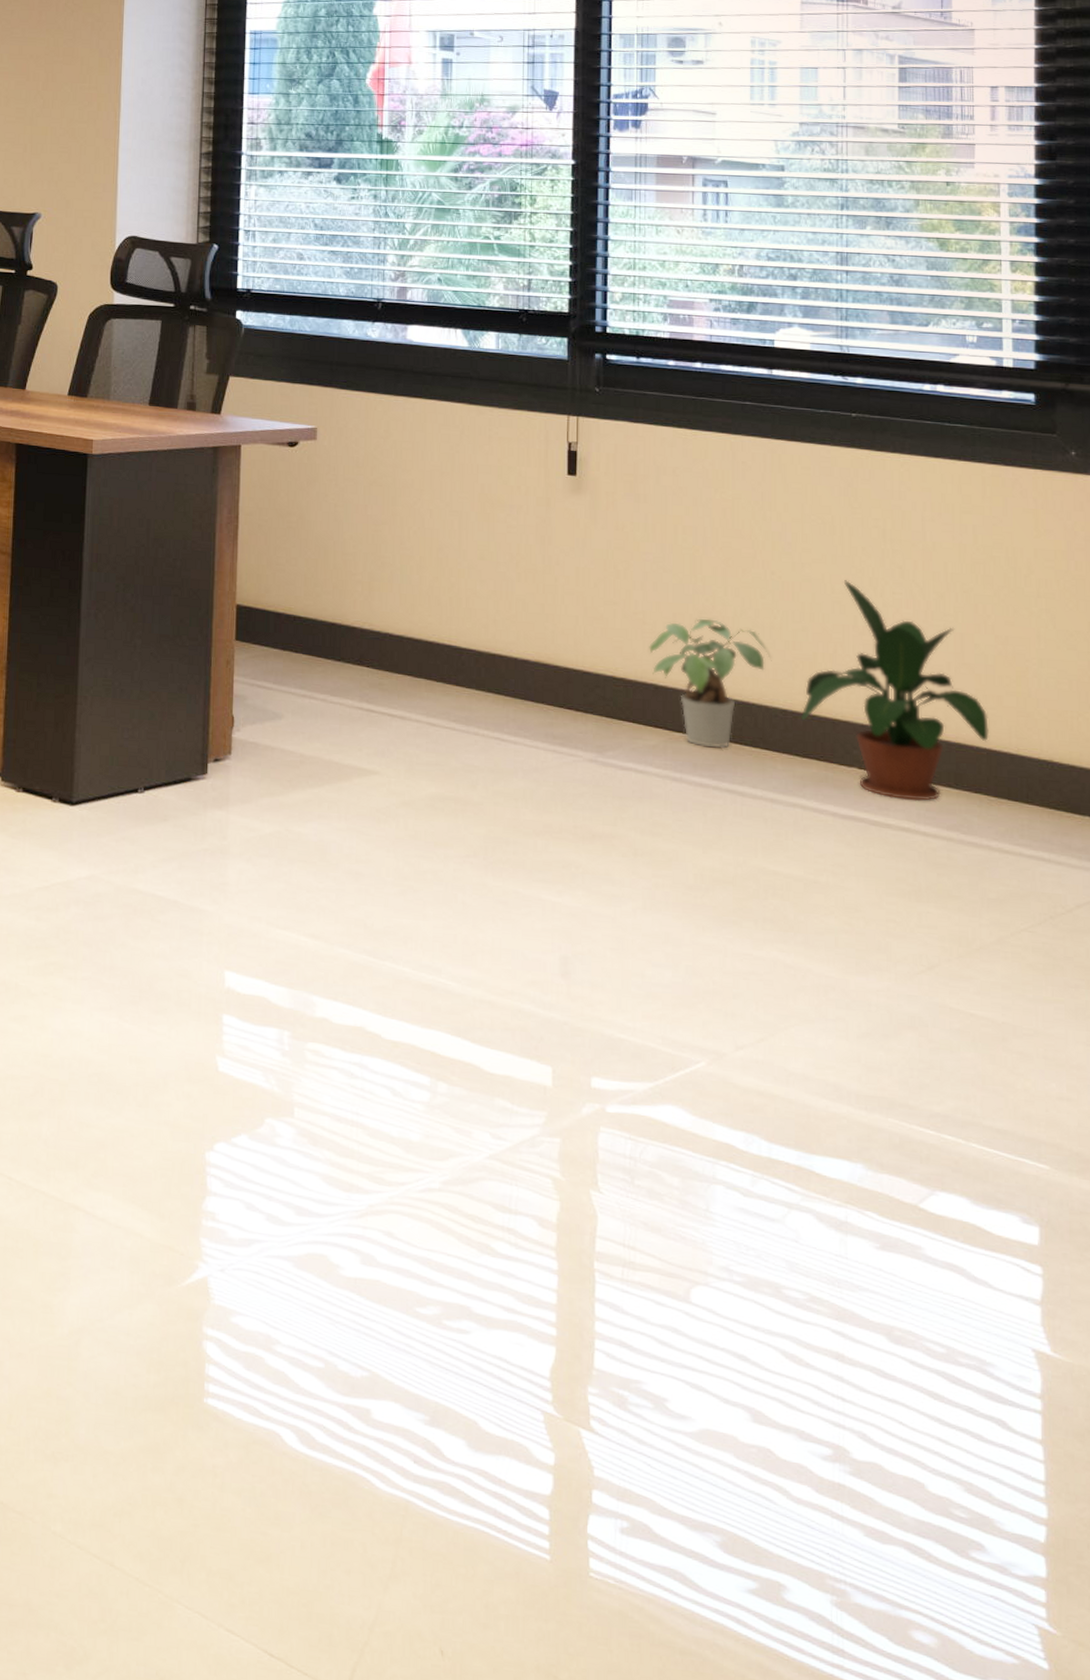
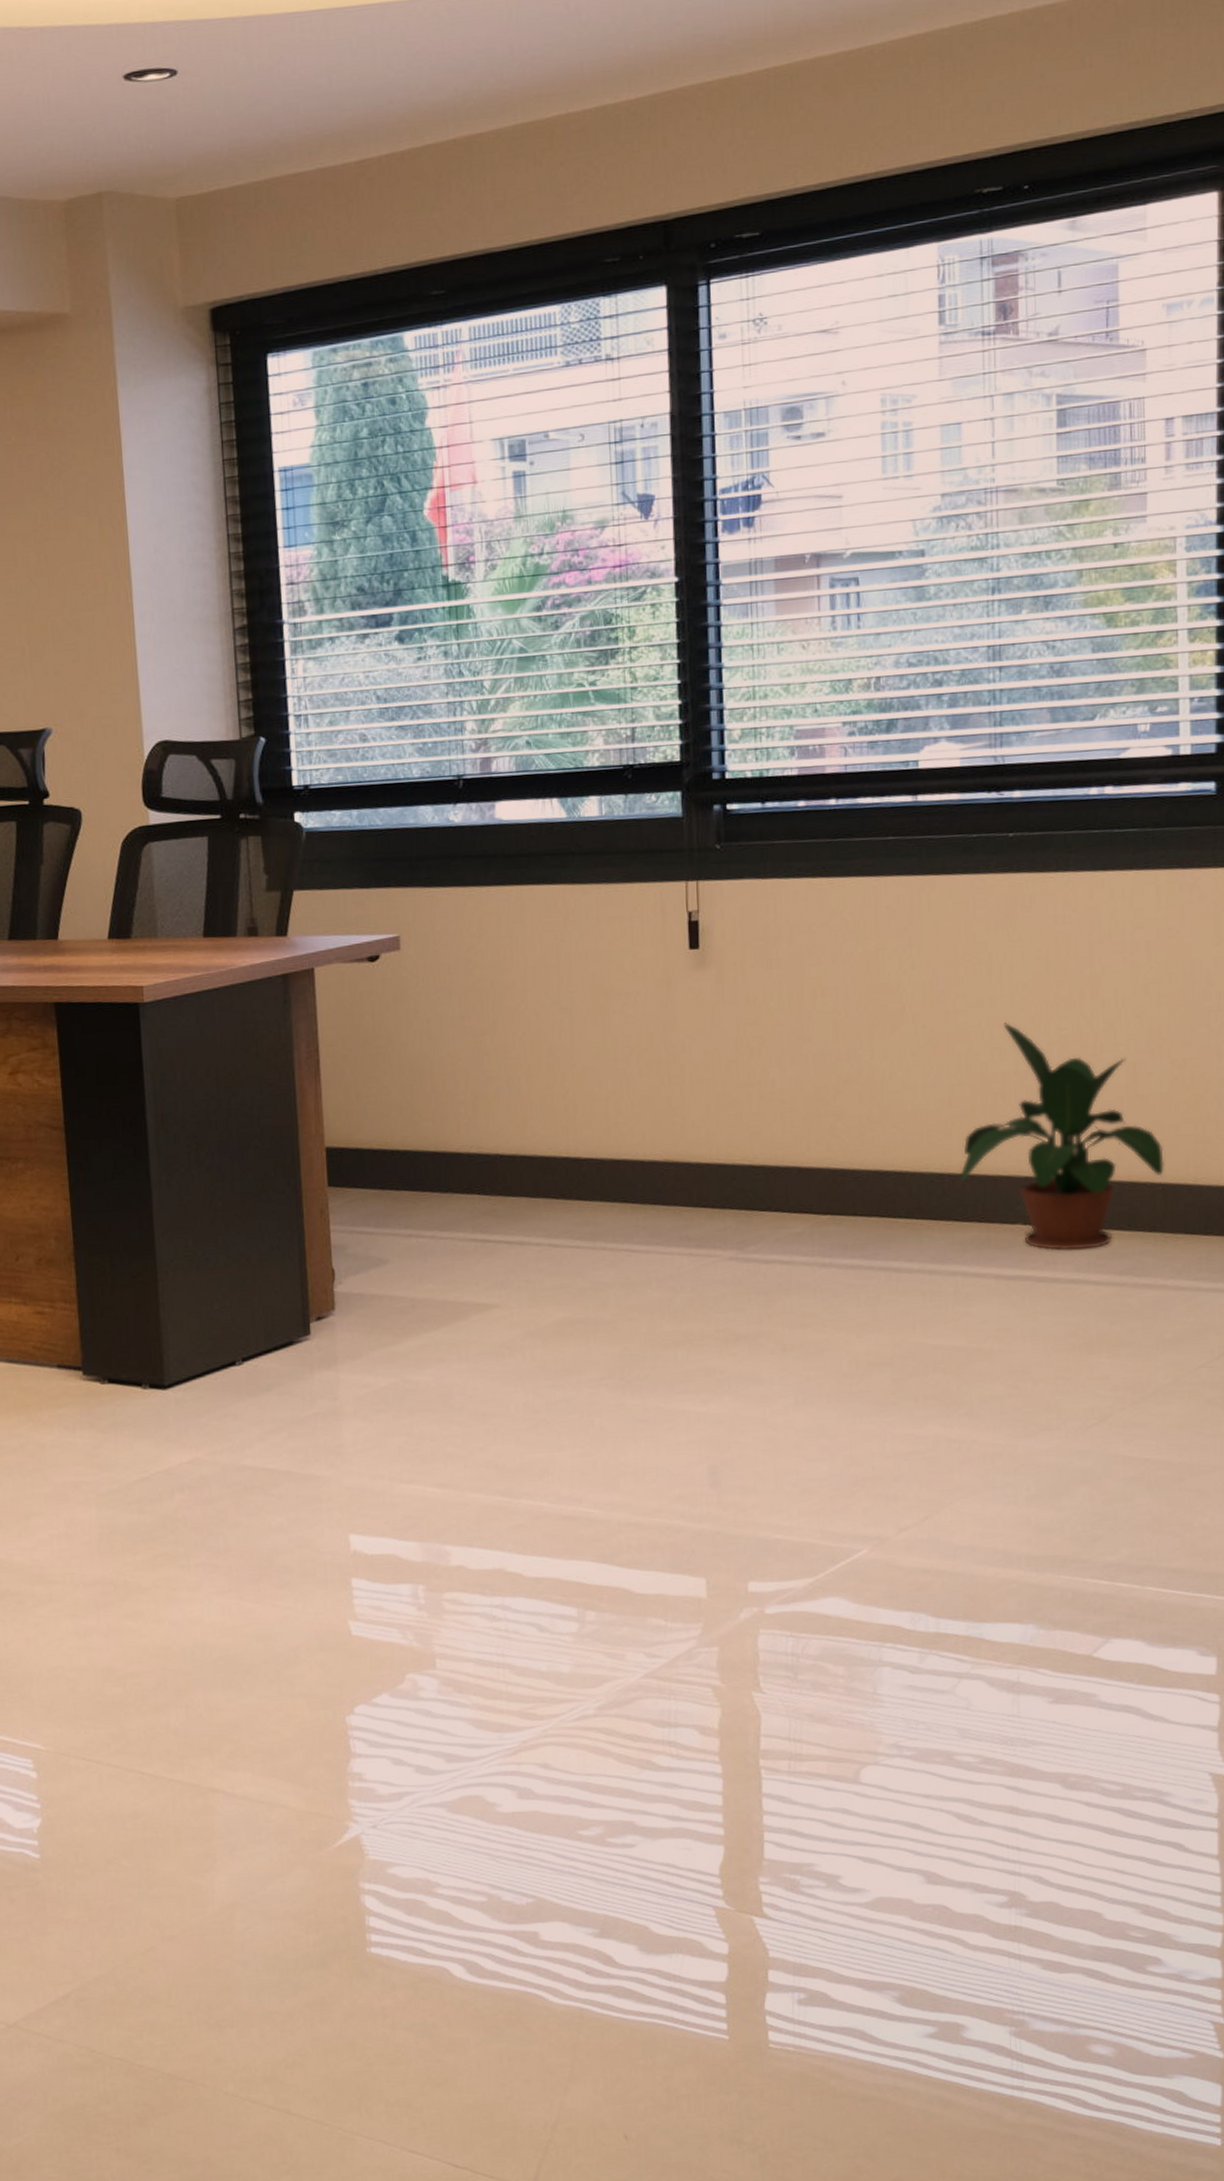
potted plant: present [649,618,772,748] -> none [789,1086,926,1227]

